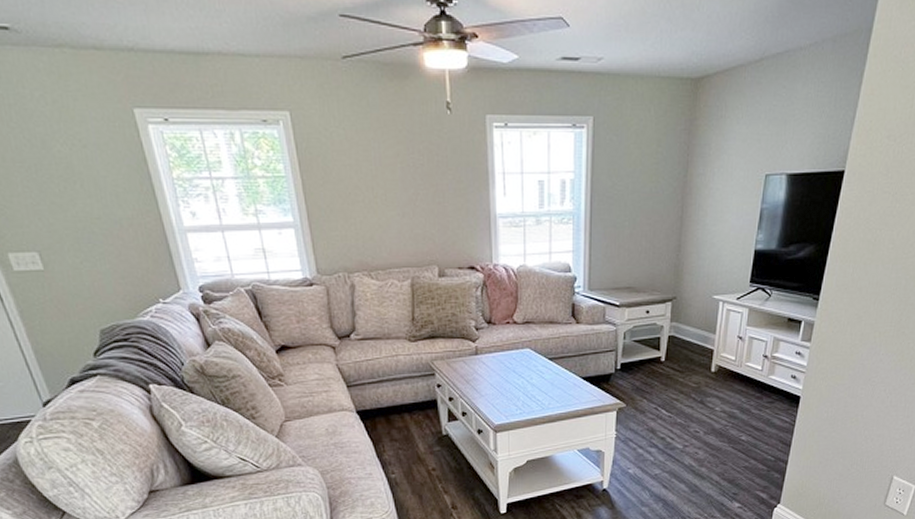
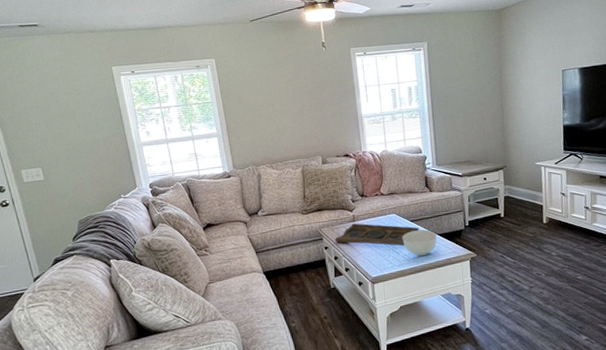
decorative tray: none [451,357,559,390] -> present [335,223,419,247]
bowl: none [536,371,580,403] -> present [402,230,437,257]

